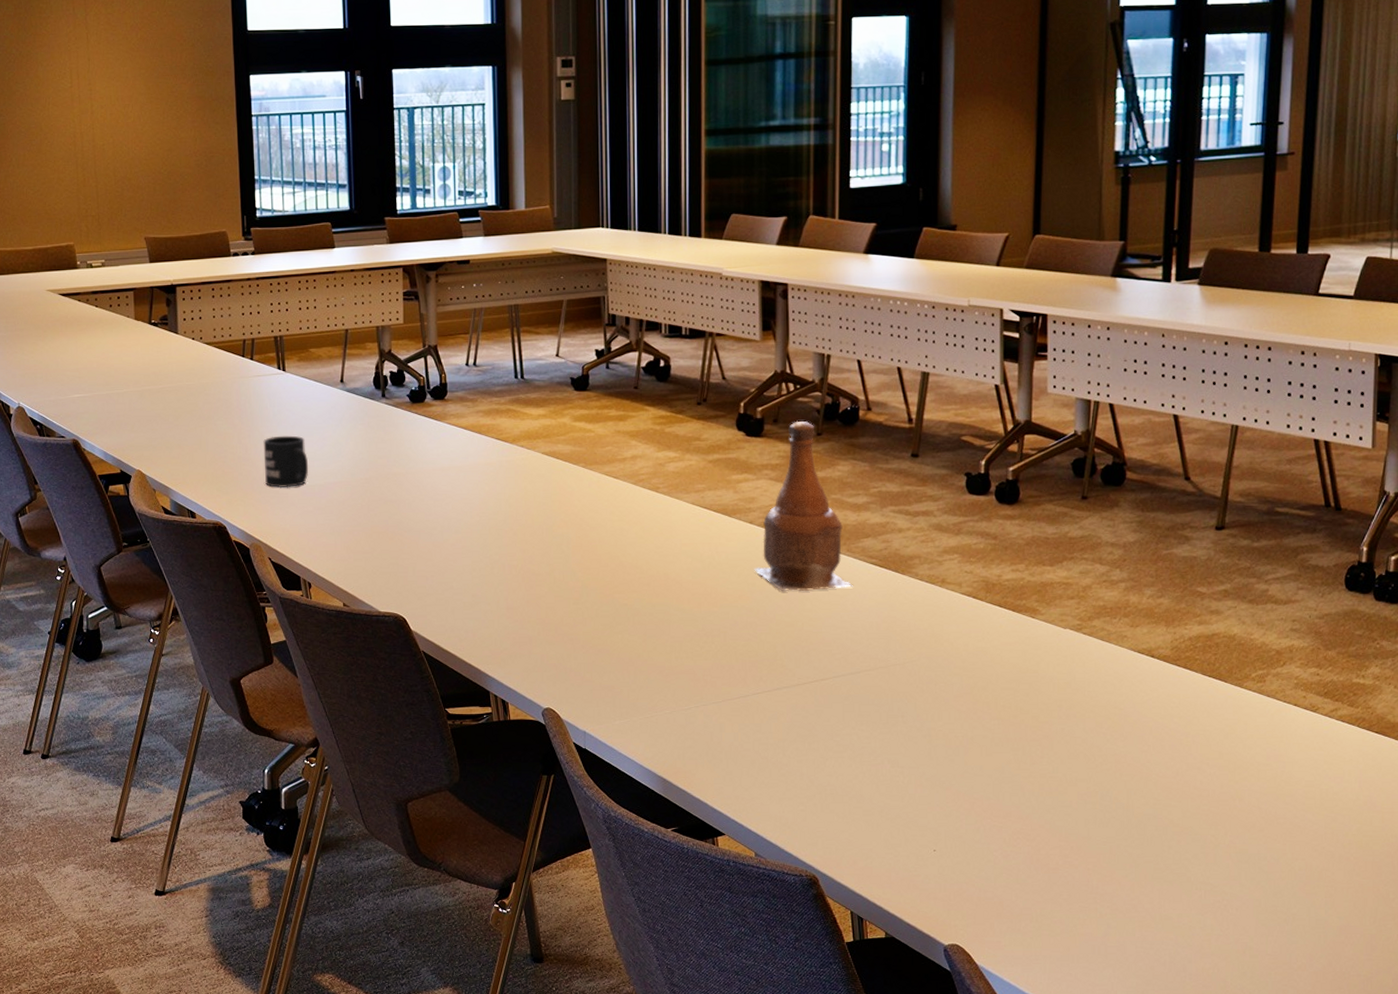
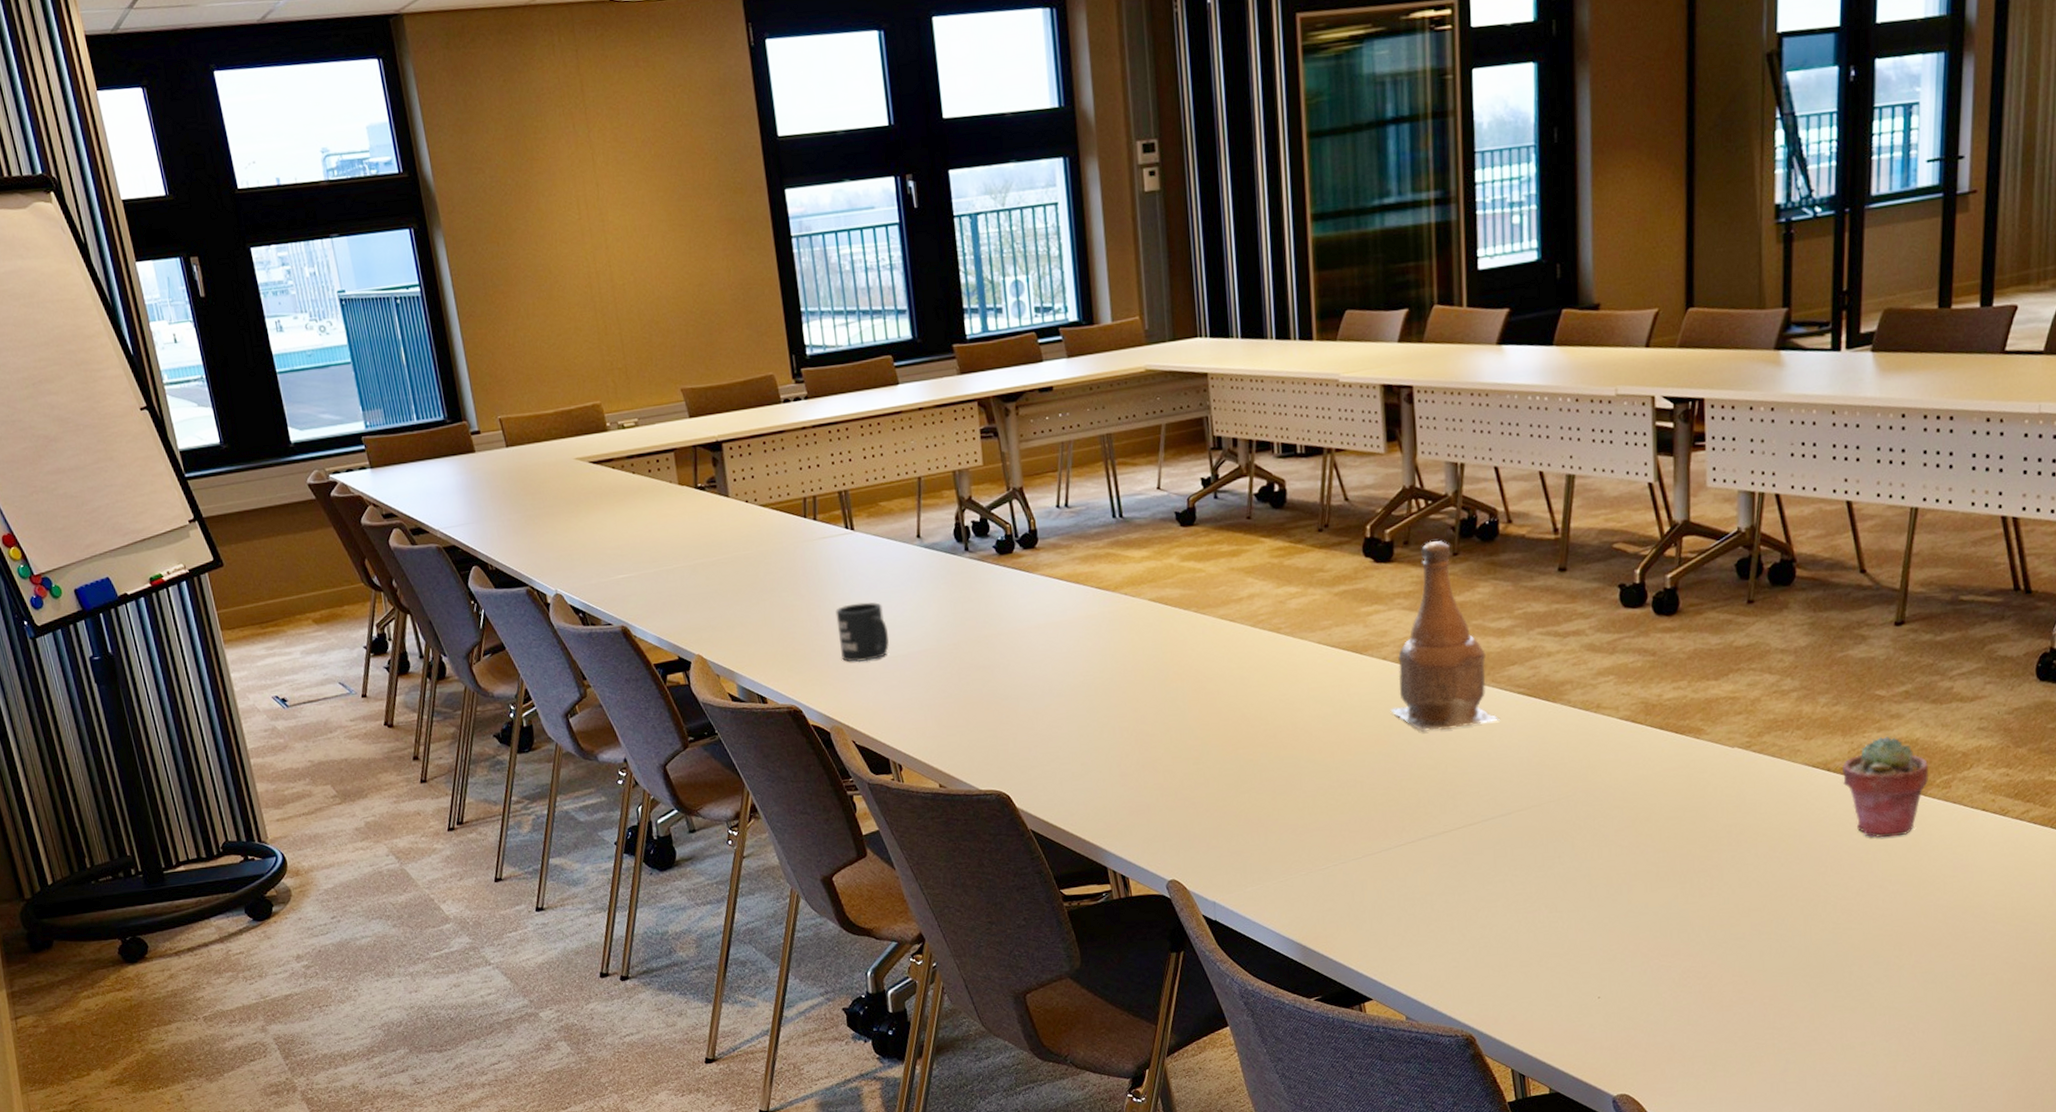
potted succulent: none [1166,630,1244,723] -> present [1843,736,1928,838]

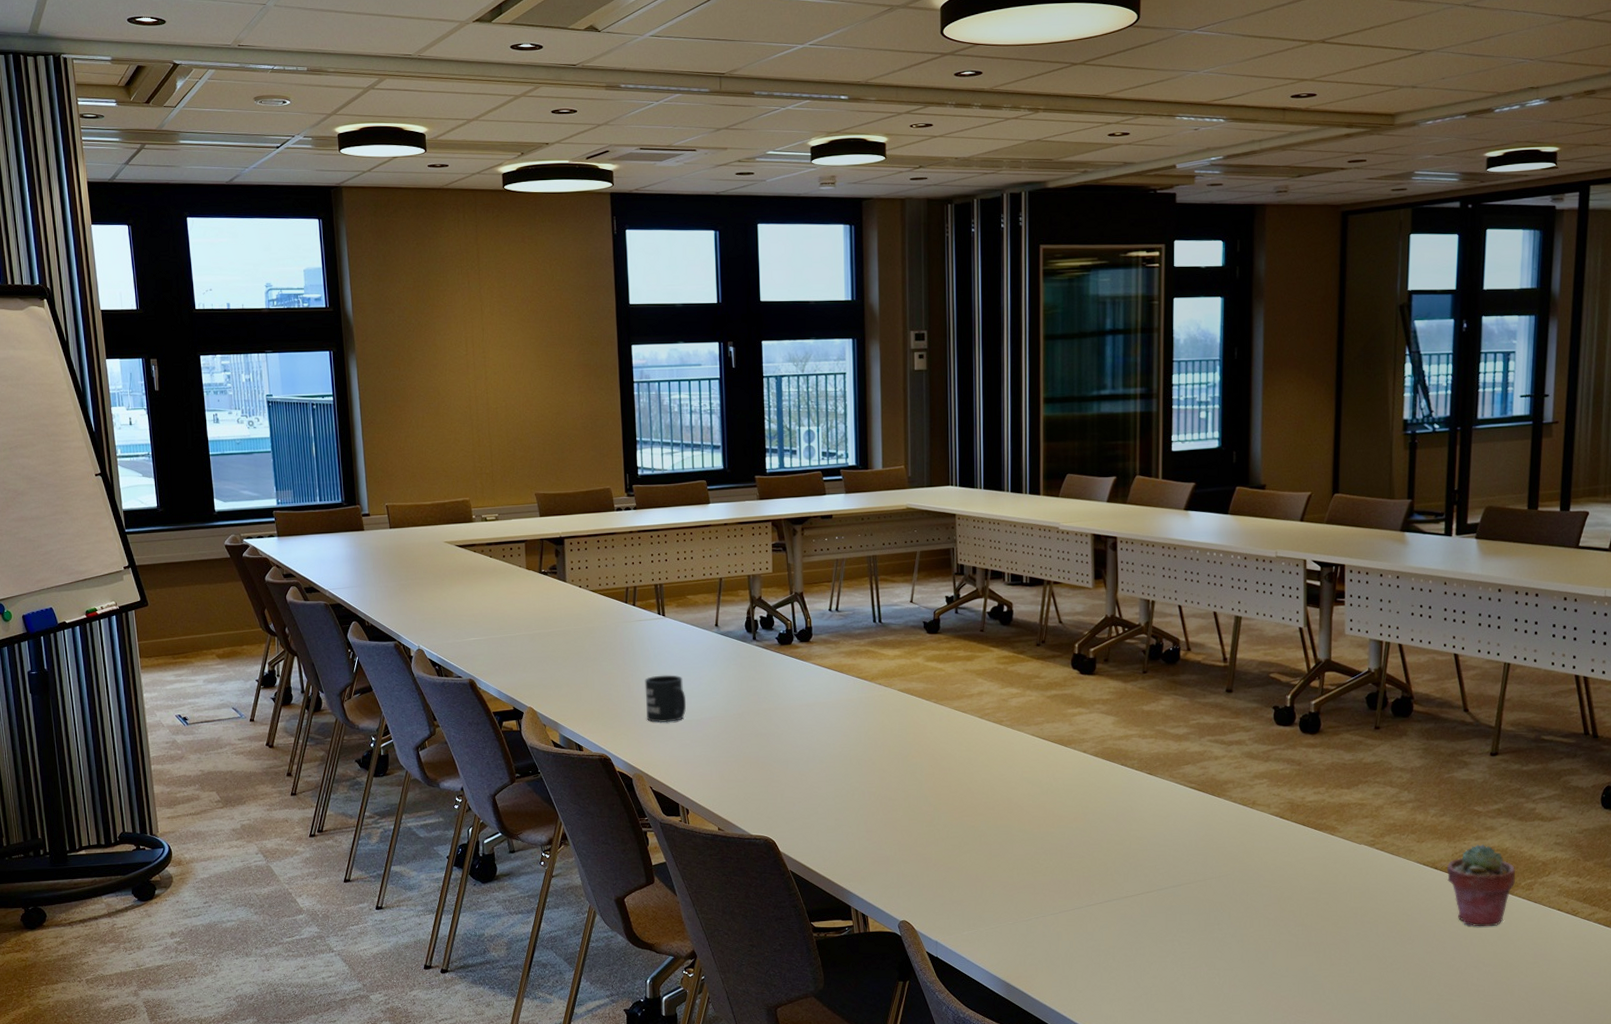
bottle: present [1390,540,1500,732] -> none [1087,660,1175,814]

